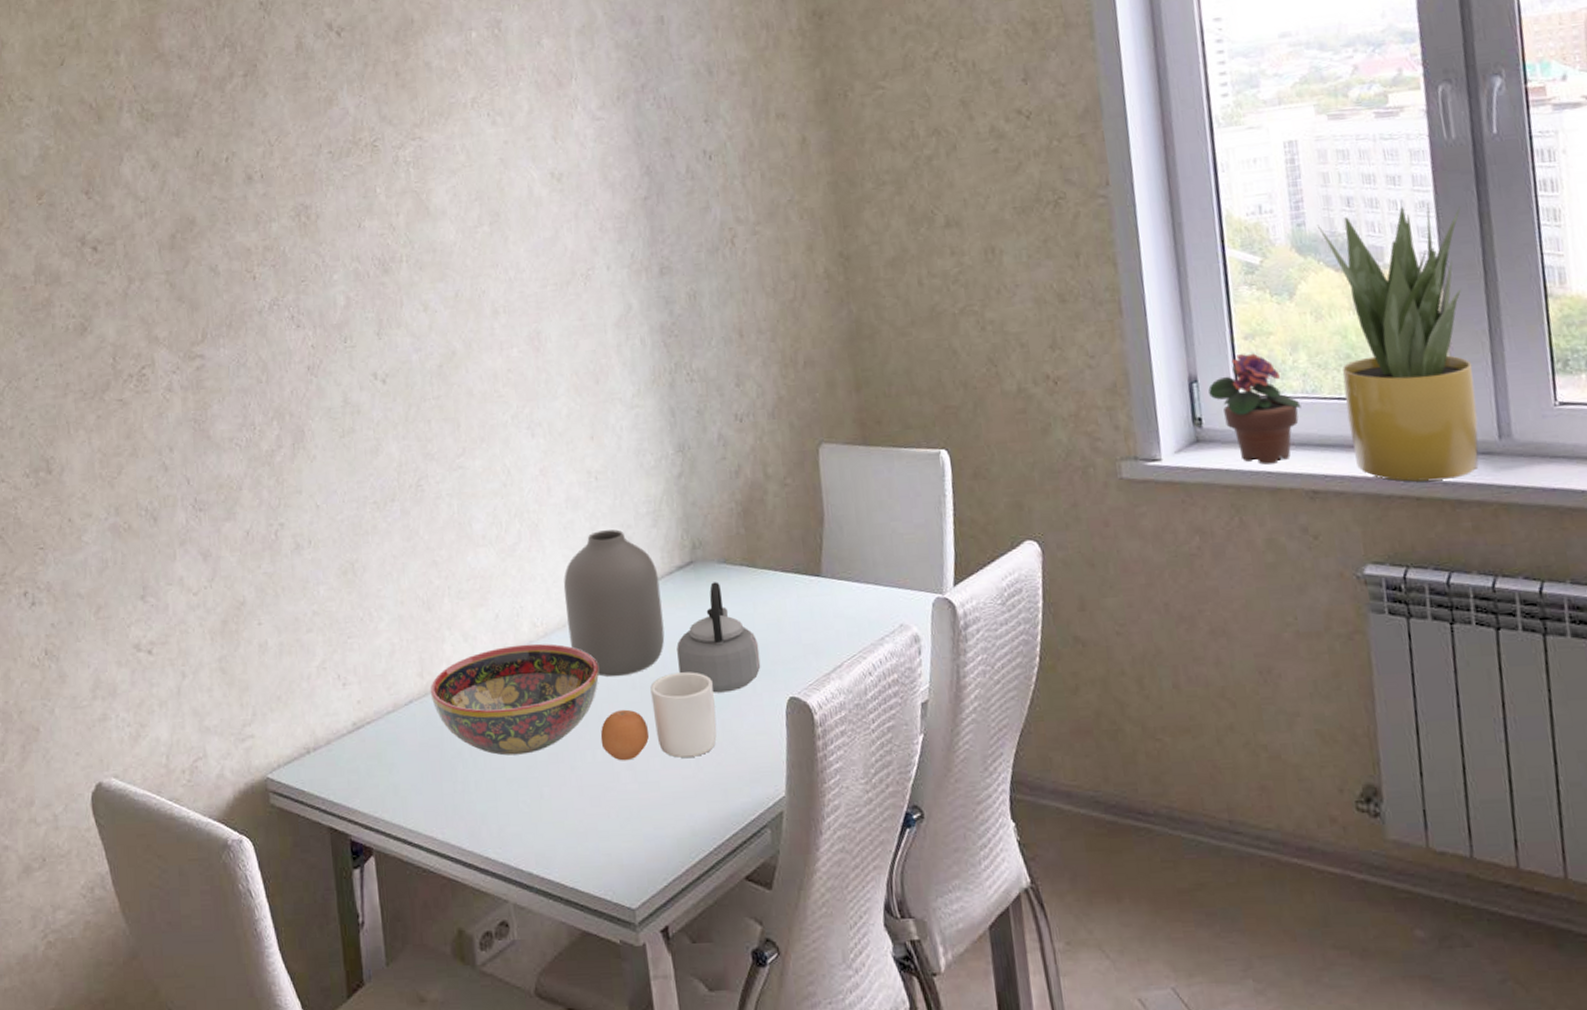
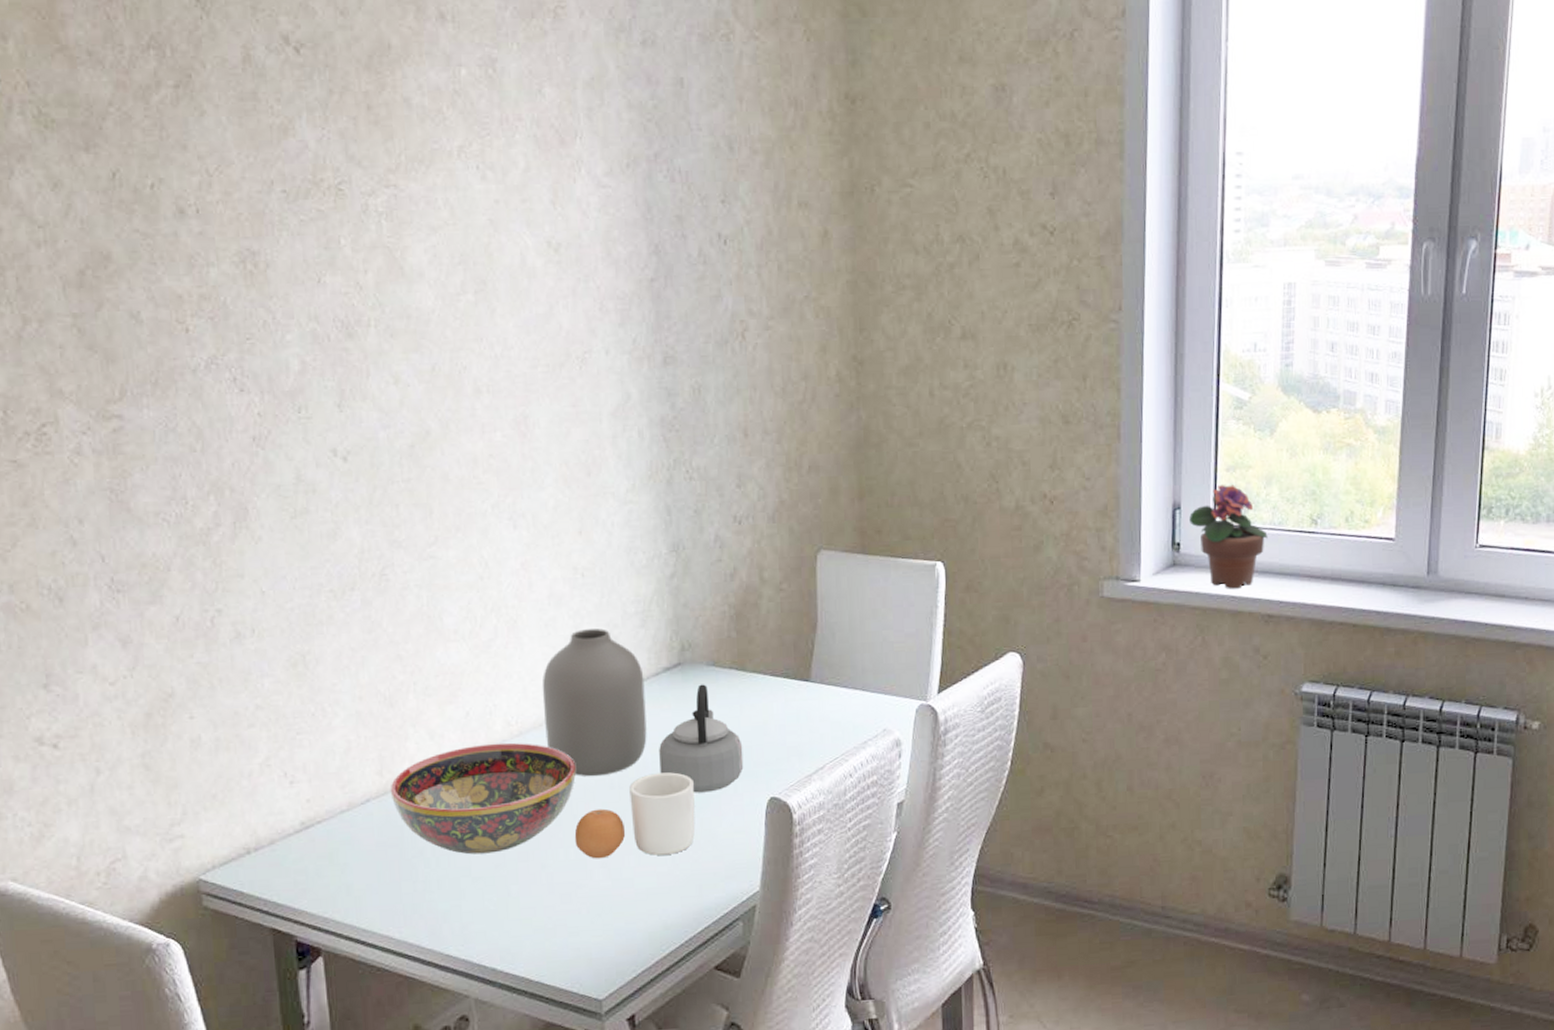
planter: present [1316,203,1479,482] -> none [1302,354,1425,611]

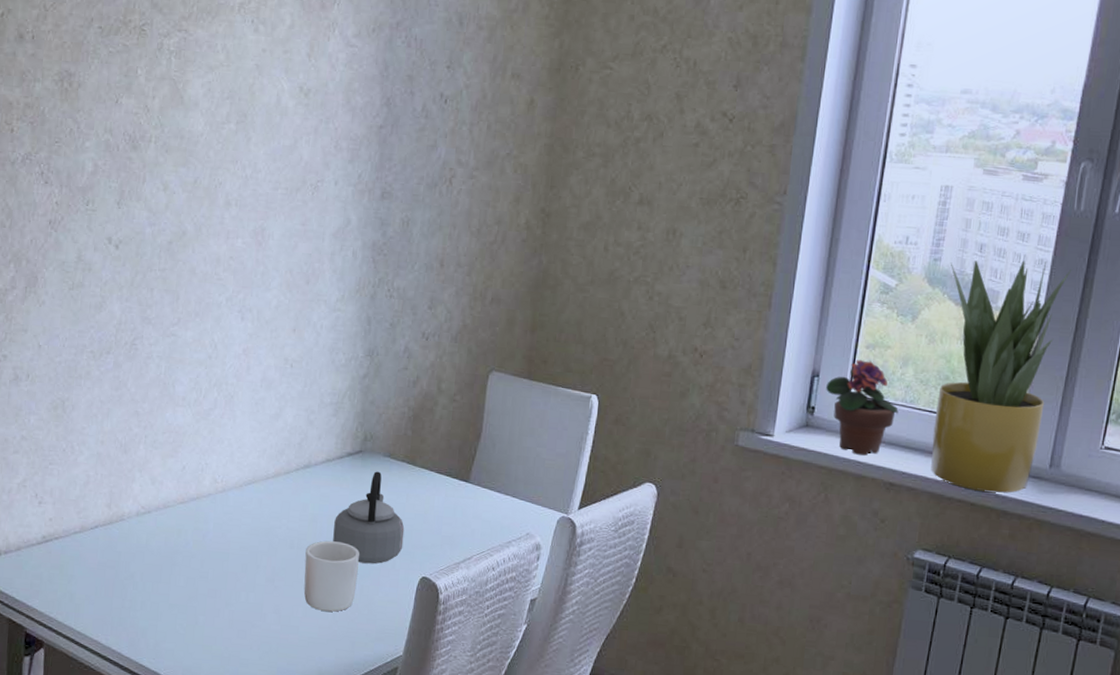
bowl: present [390,742,577,855] -> none [114,494,265,587]
vase: present [542,628,647,777] -> none [243,411,330,536]
fruit: present [574,808,626,859] -> none [255,563,298,606]
planter: none [1302,354,1425,611] -> present [931,260,1071,494]

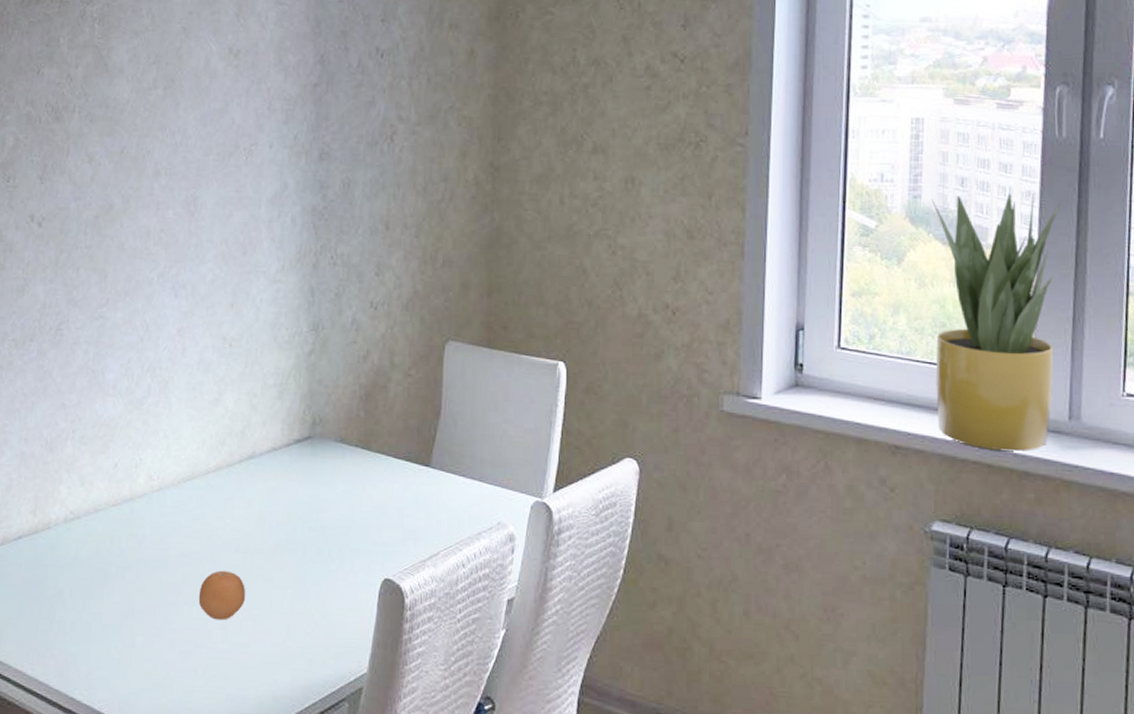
fruit: none [255,563,298,606] -> present [198,570,246,621]
mug: present [303,540,360,612] -> none [252,541,314,625]
teapot: present [333,471,405,564] -> none [283,459,362,567]
potted flower: present [826,360,899,457] -> none [813,310,895,417]

